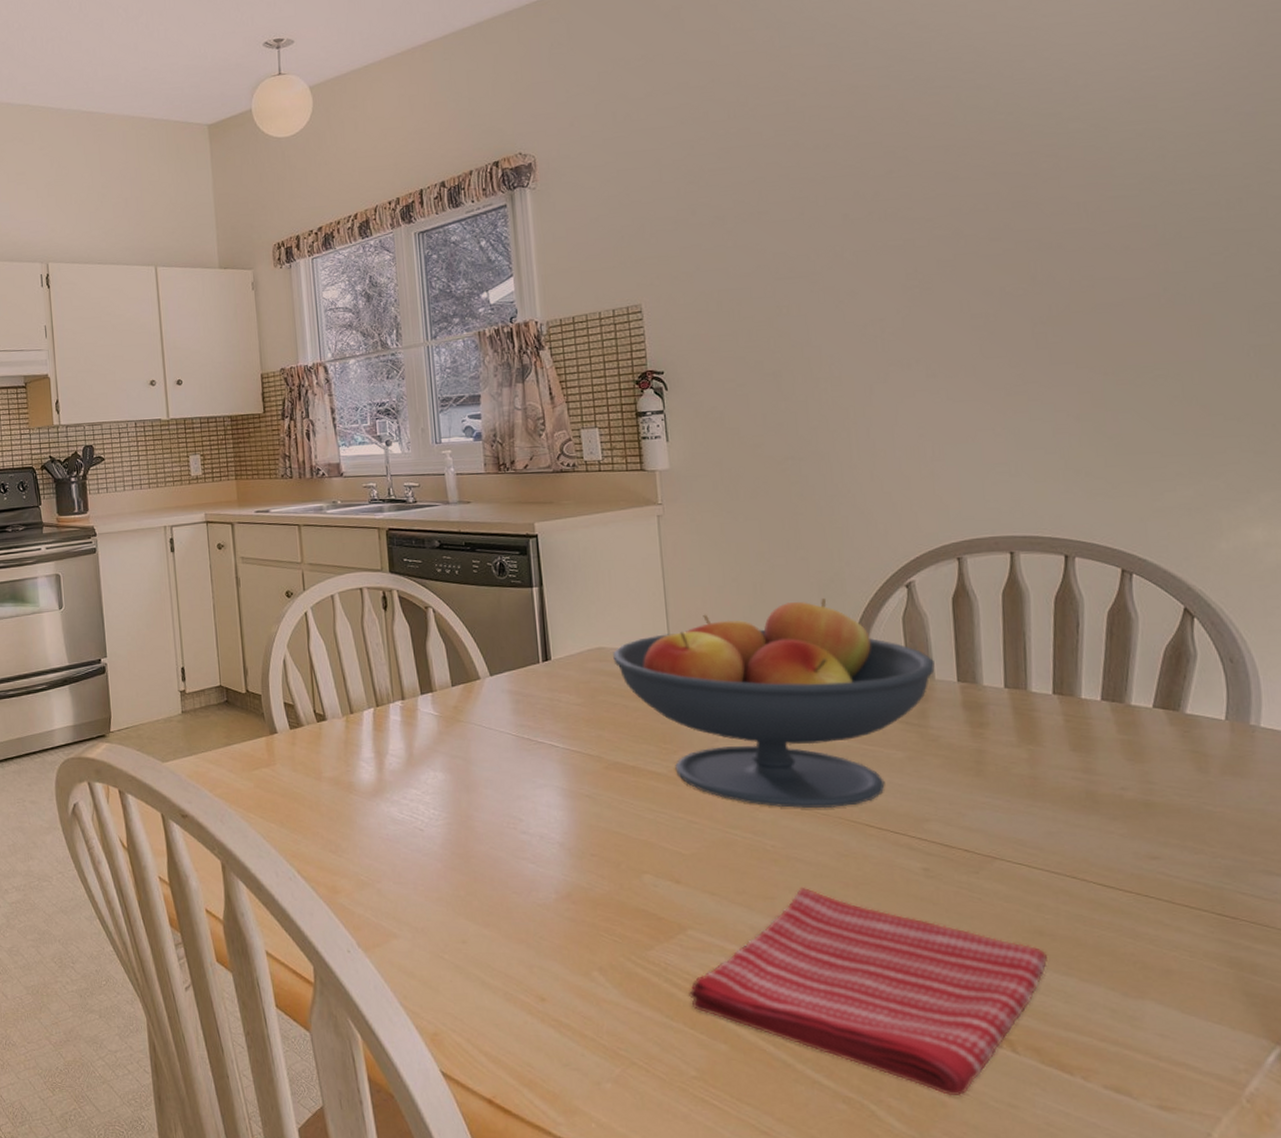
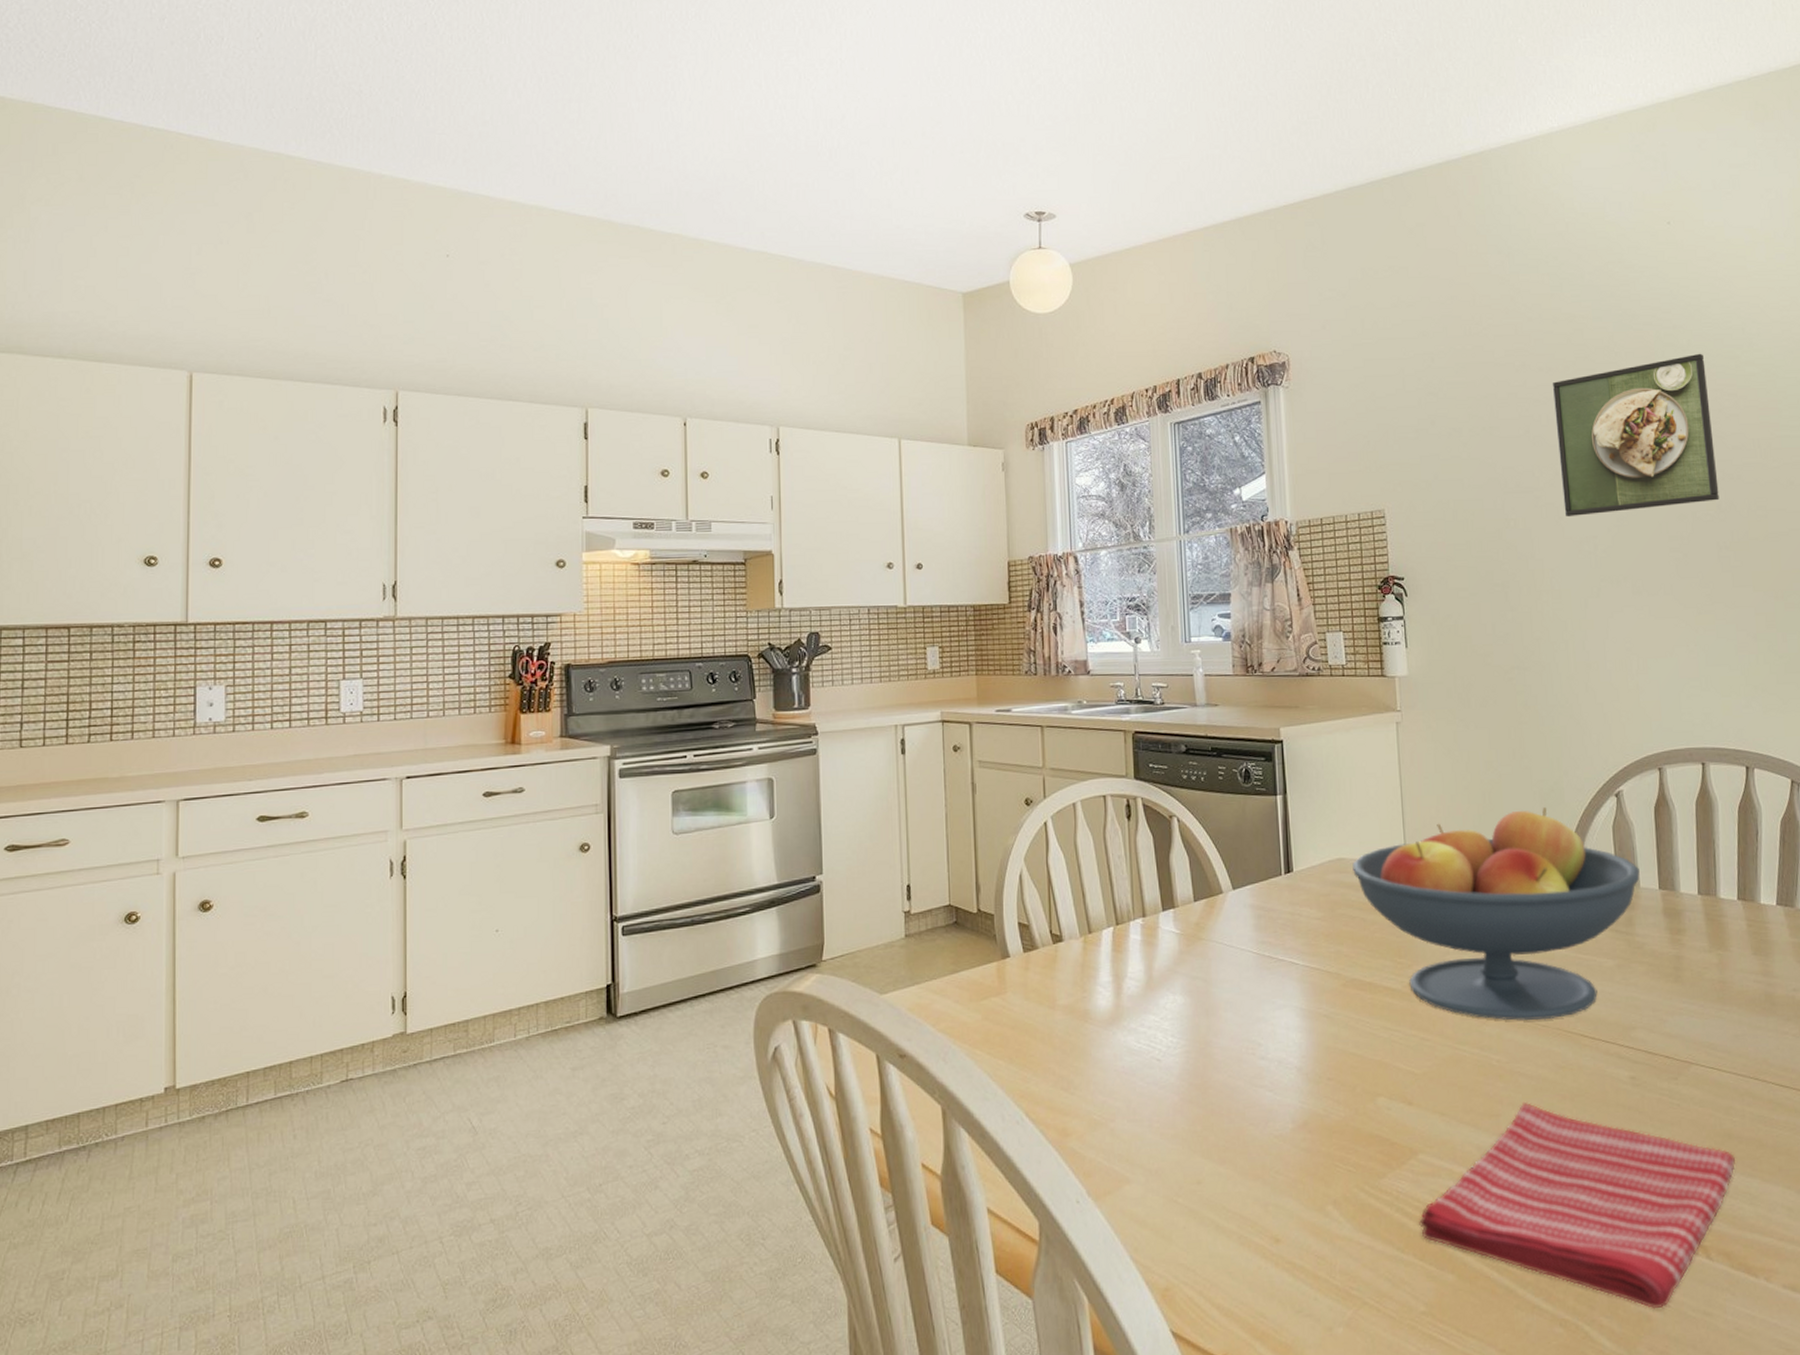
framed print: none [830,113,1034,300] -> present [1552,353,1720,516]

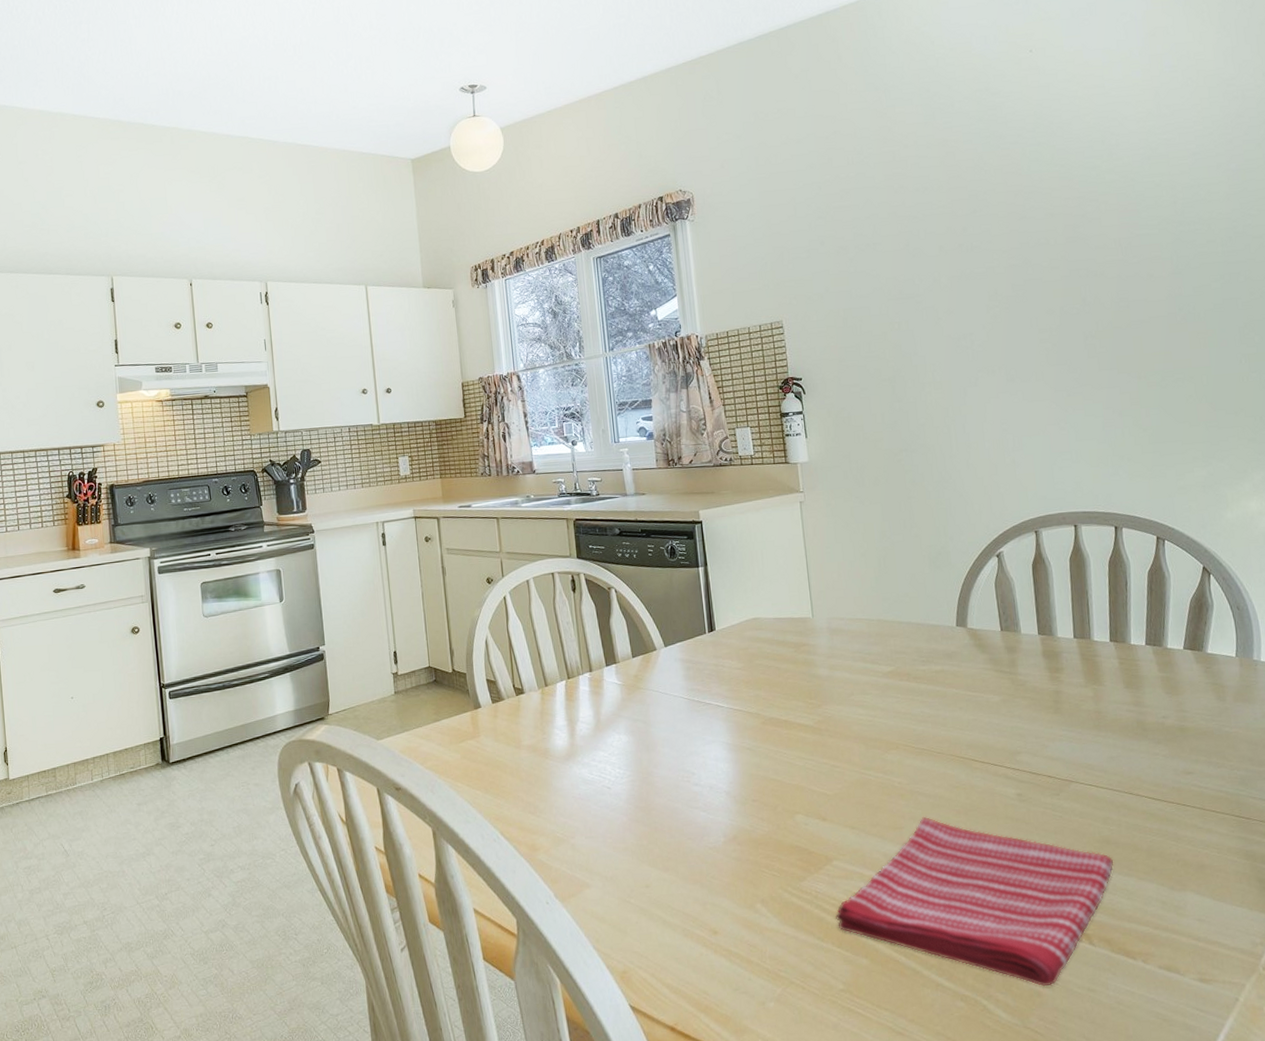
fruit bowl: present [1352,807,1640,1021] -> none [766,569,1021,749]
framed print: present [1552,353,1720,516] -> none [928,165,1085,317]

